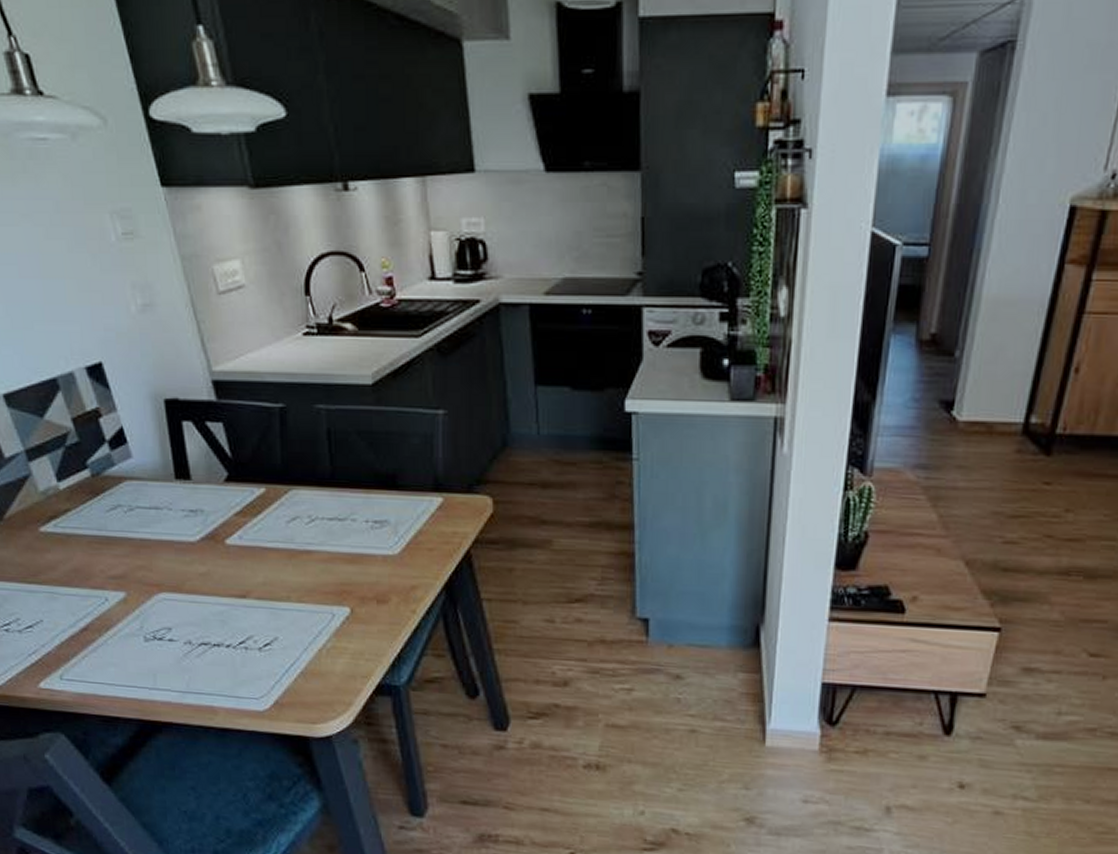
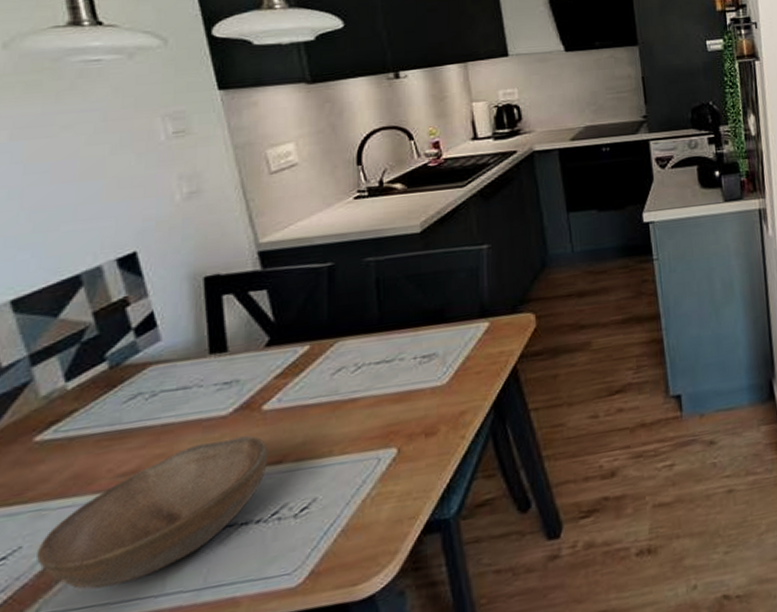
bowl: none [55,563,233,671] -> present [37,435,268,589]

